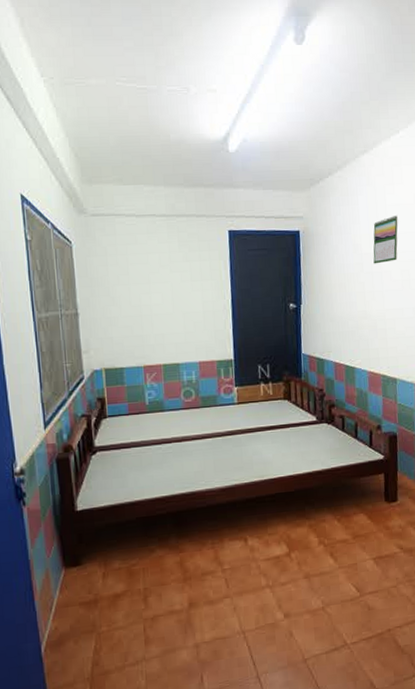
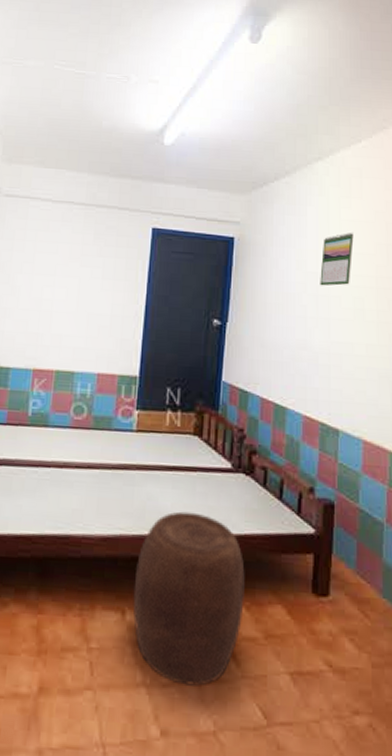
stool: none [251,458,336,581] -> present [133,511,245,686]

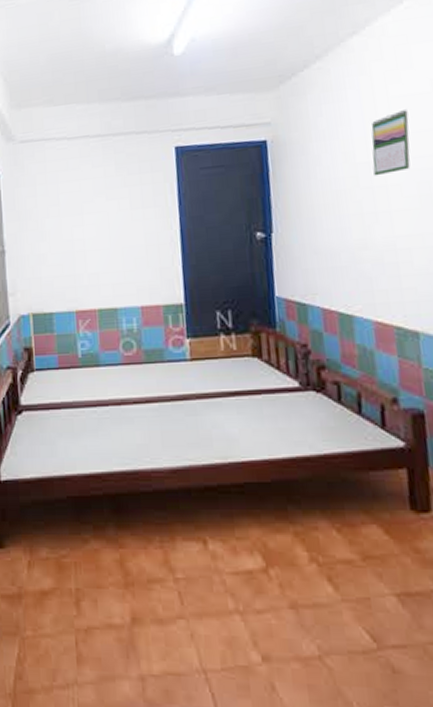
stool: present [133,511,245,686] -> none [211,436,334,611]

